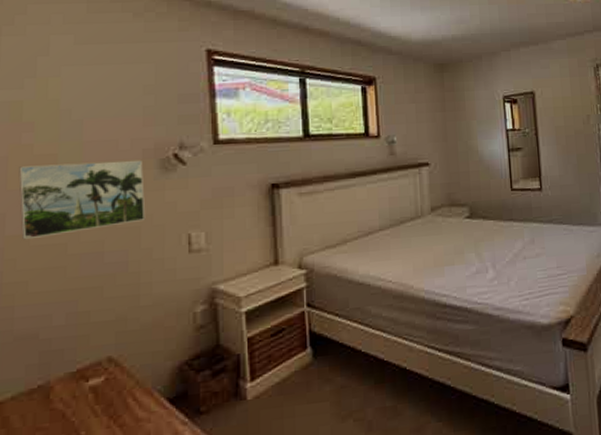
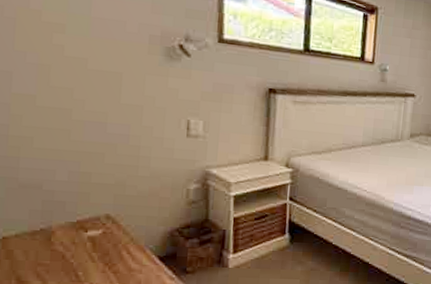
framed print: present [18,160,146,240] -> none [26,30,149,101]

